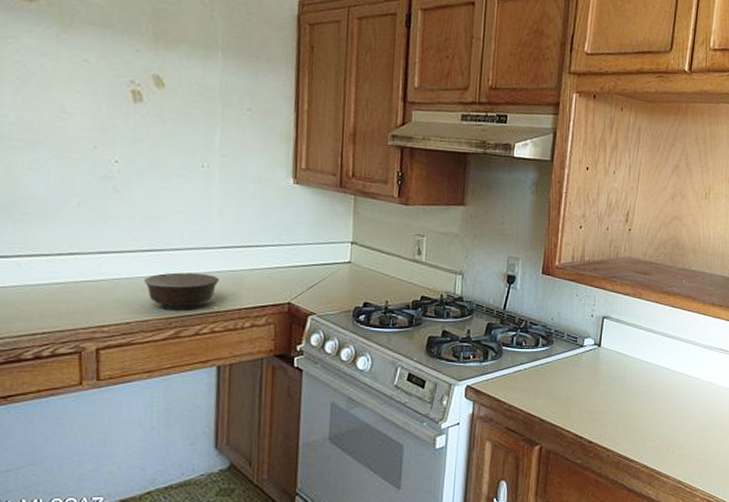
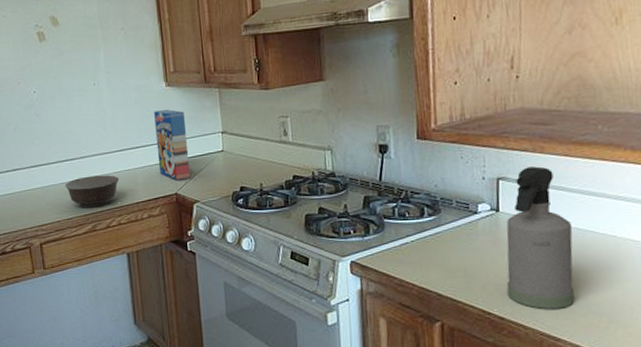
cereal box: none [272,208,311,289] -> present [154,109,191,180]
spray bottle: none [597,309,654,434] -> present [506,166,575,309]

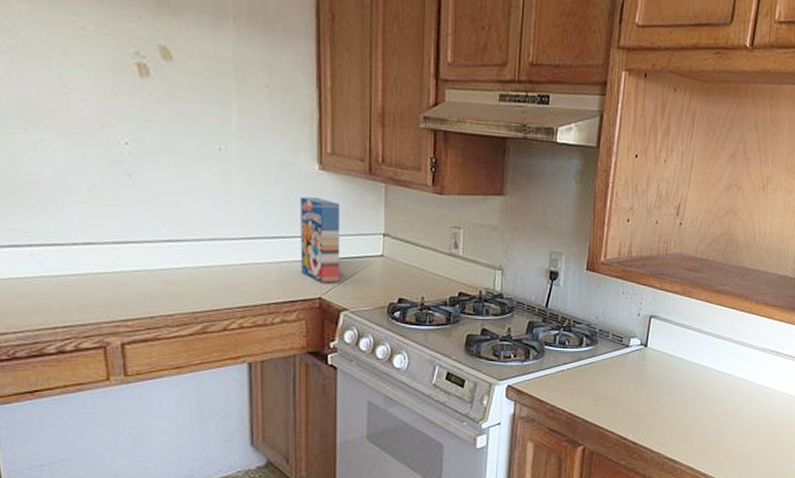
bowl: present [64,175,119,208] -> none [165,264,246,305]
spray bottle: present [506,166,575,309] -> none [642,308,703,435]

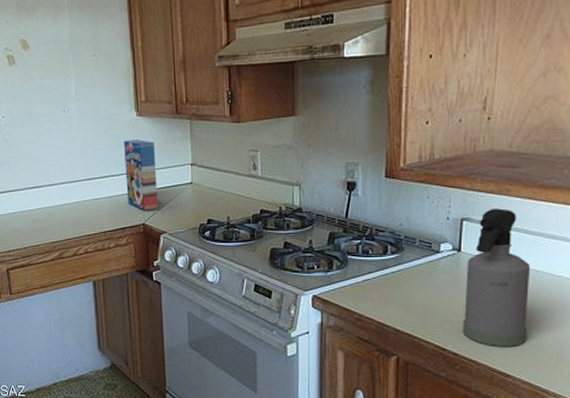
spray bottle: none [642,308,703,435] -> present [463,208,531,346]

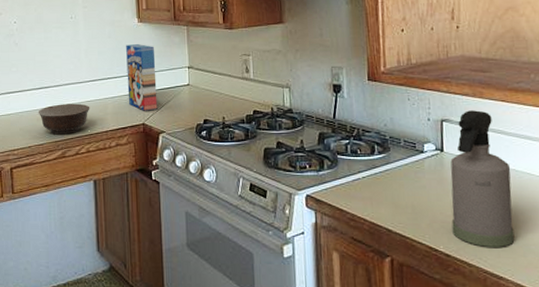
bowl: none [32,203,87,236] -> present [38,103,90,135]

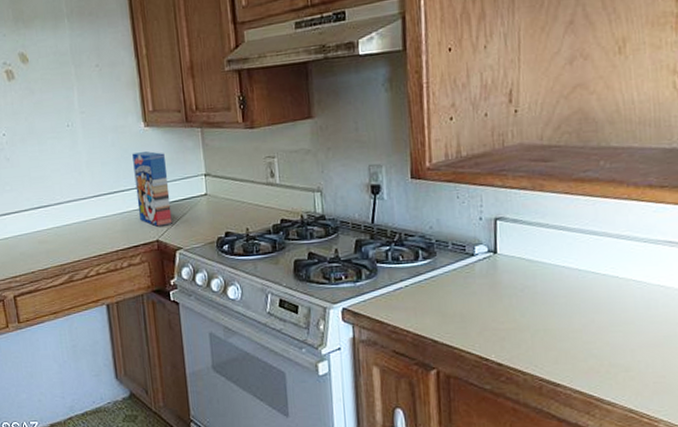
bowl: present [38,103,90,135] -> none [38,222,97,258]
spray bottle: present [450,110,515,247] -> none [504,205,575,354]

